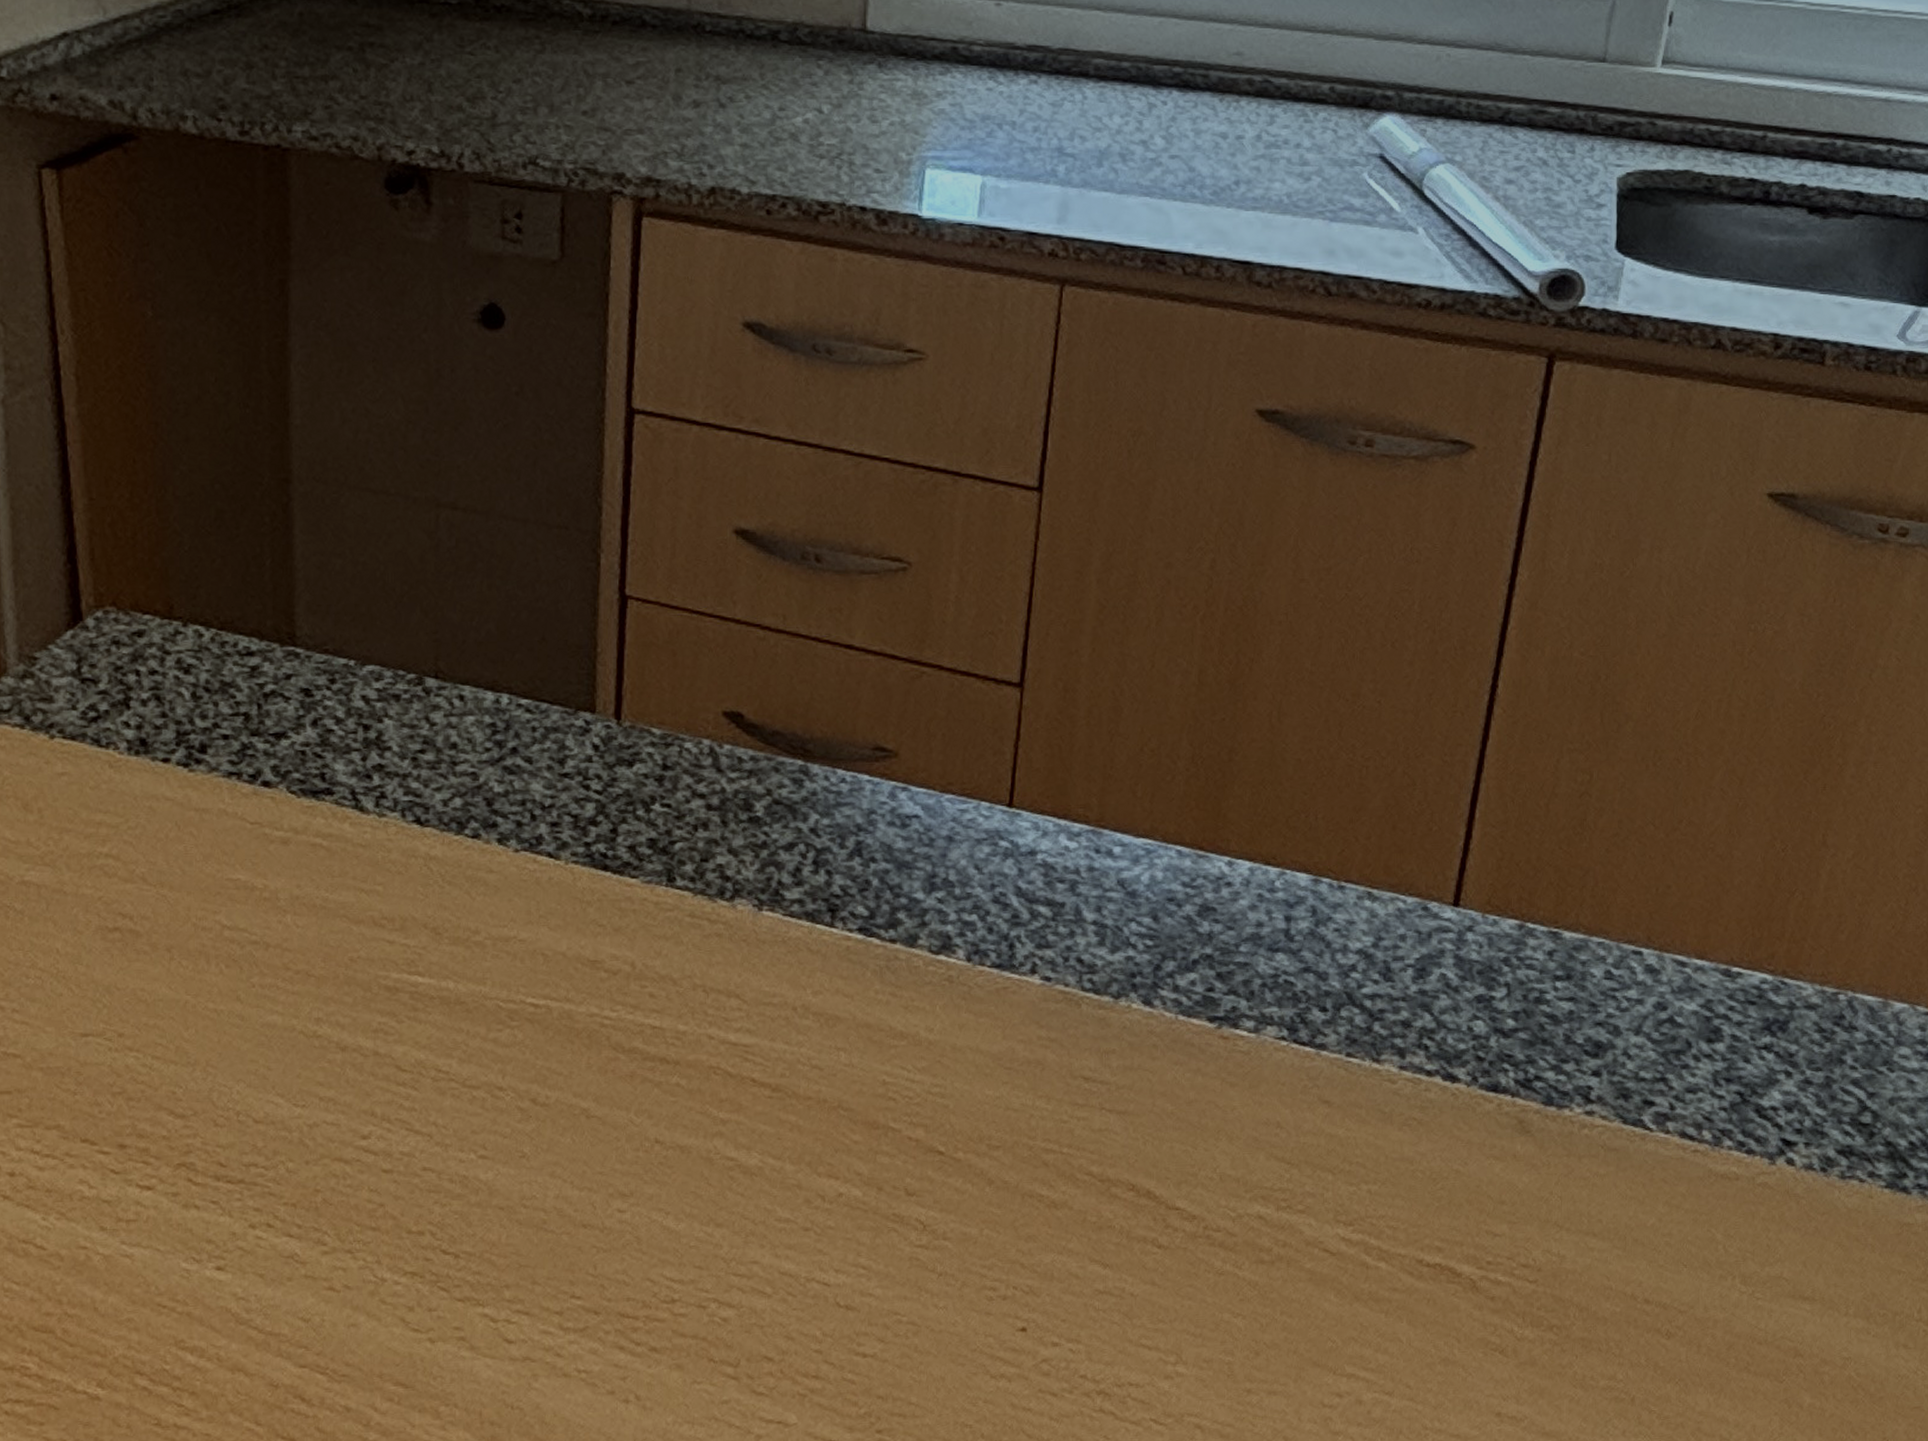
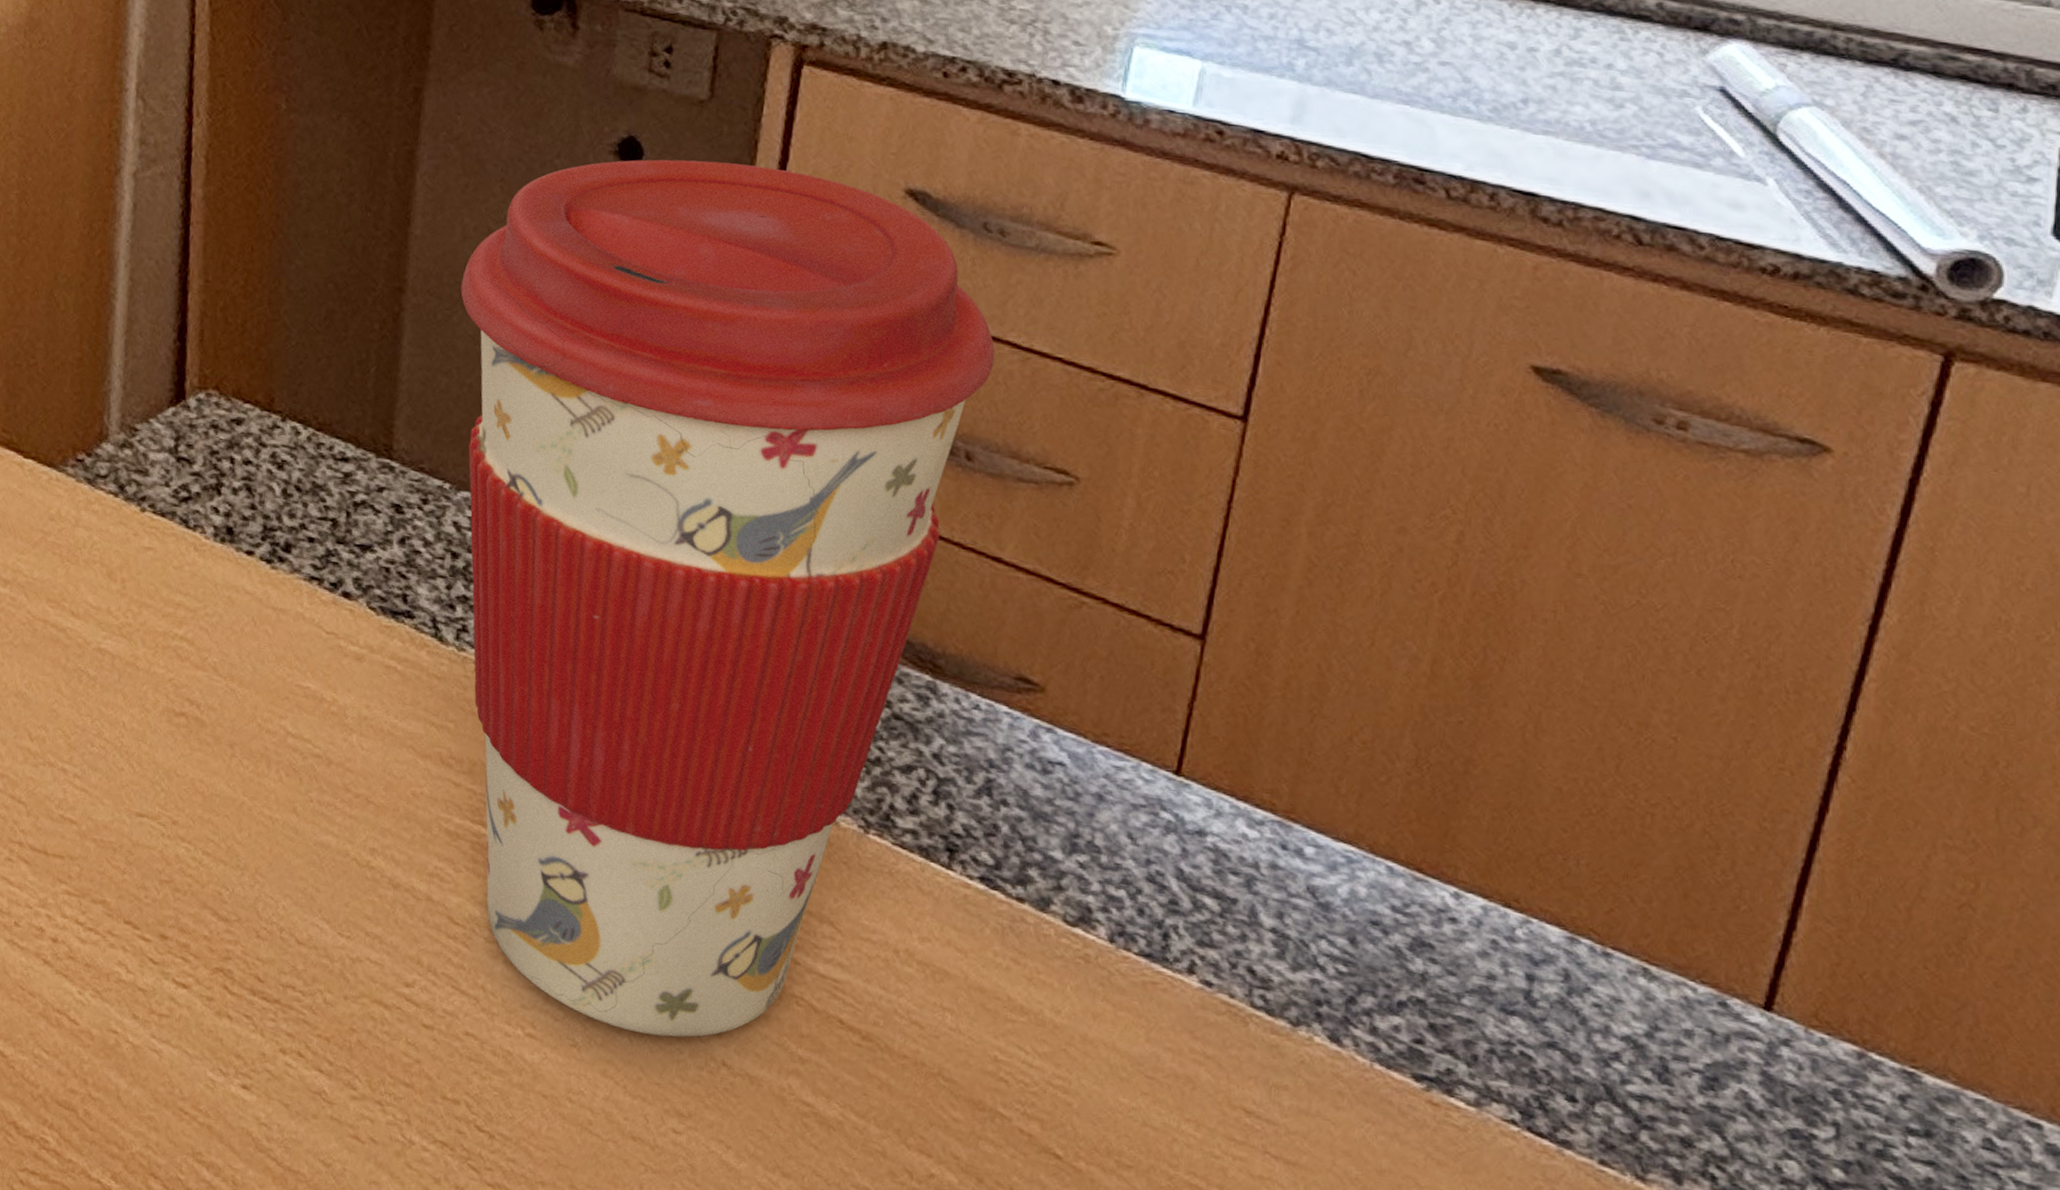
coffee cup: none [345,317,832,1132] -> present [460,159,995,1038]

